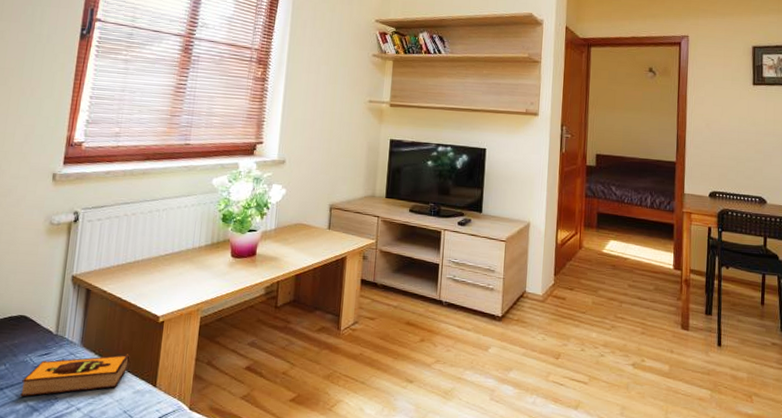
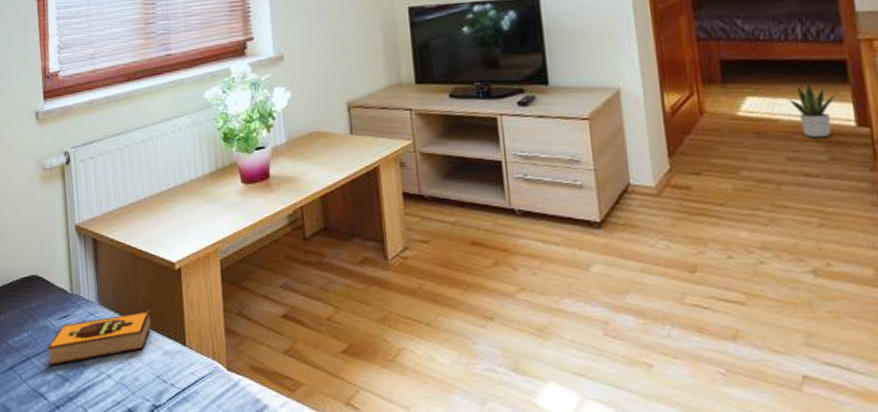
potted plant: none [635,235,665,274] -> present [788,81,837,138]

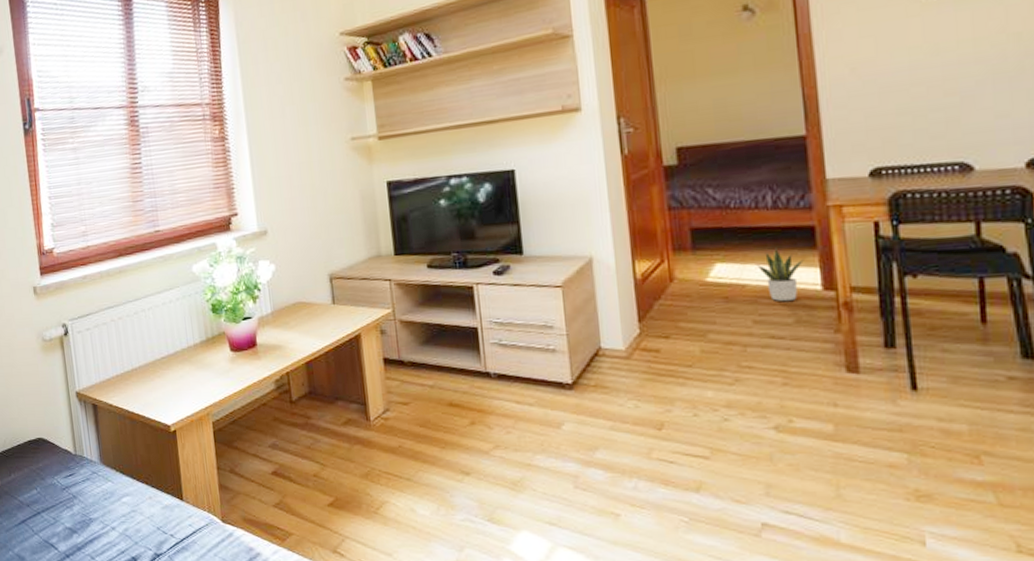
hardback book: present [47,310,153,366] -> none [55,468,152,520]

